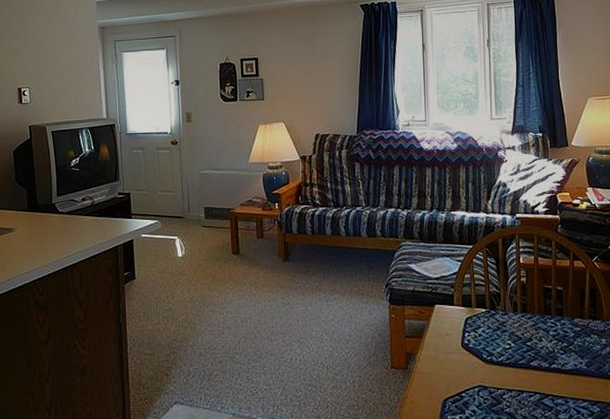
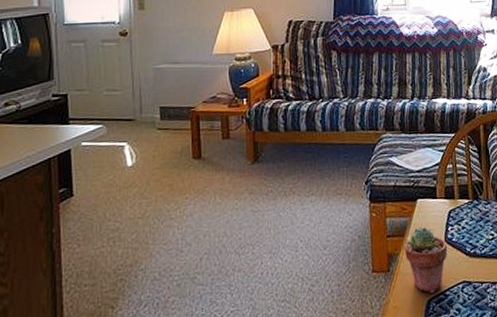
potted succulent: none [421,330,464,393] -> present [403,226,448,293]

